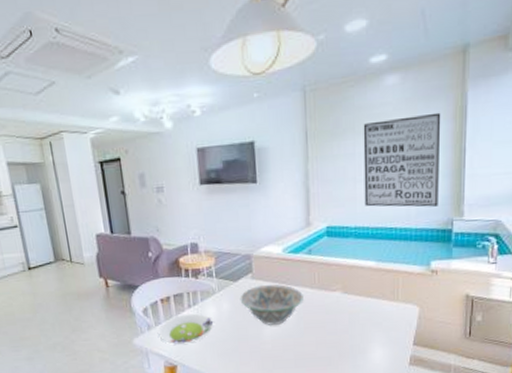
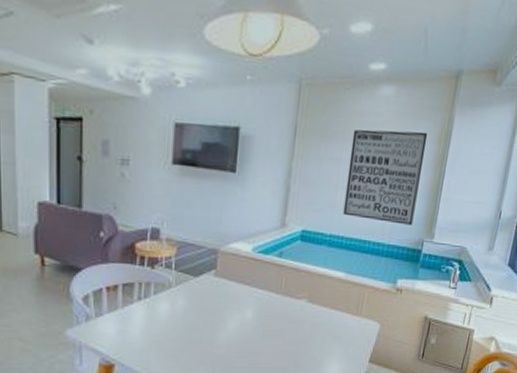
salad plate: present [158,313,214,345] -> none [98,307,165,341]
decorative bowl: present [240,284,304,325] -> none [198,283,267,329]

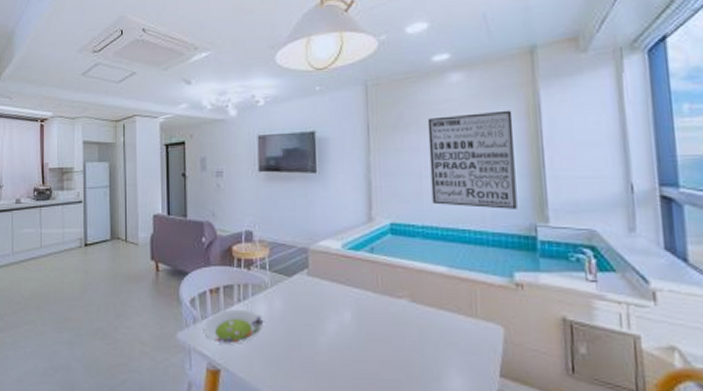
salad plate: none [98,307,165,341] -> present [204,309,264,344]

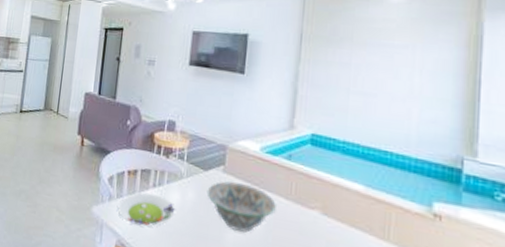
decorative bowl: none [294,283,365,333] -> present [206,181,276,232]
wall art: present [427,110,518,209] -> none [357,35,452,139]

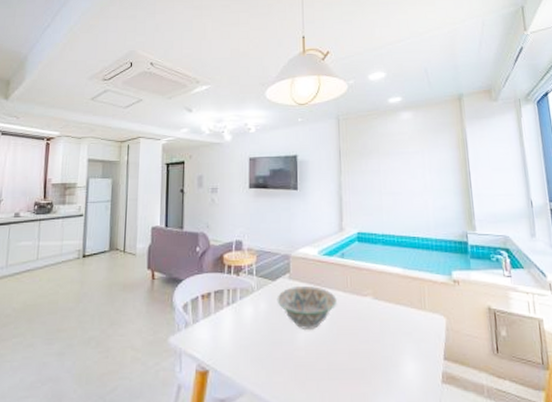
salad plate: present [117,193,175,227] -> none [195,312,250,346]

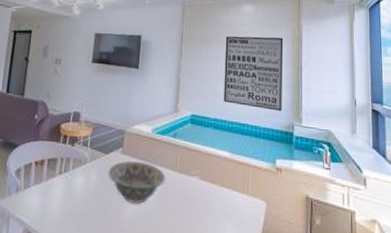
wall art: none [385,142,453,220] -> present [223,36,284,111]

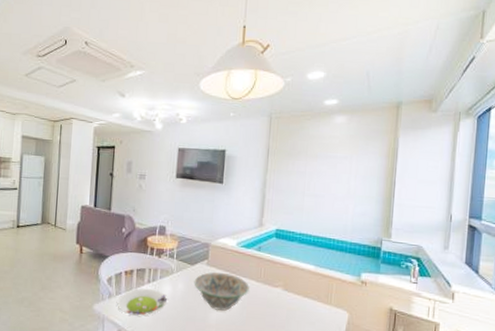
salad plate: none [24,180,80,212] -> present [117,288,168,316]
wall art: present [223,36,284,111] -> none [309,149,377,226]

